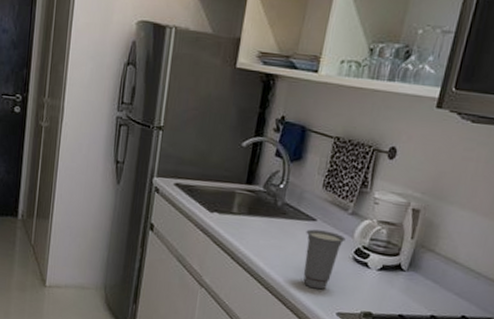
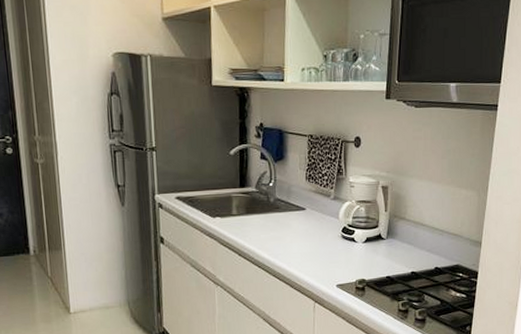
cup: present [303,229,346,290] -> none [299,217,333,268]

